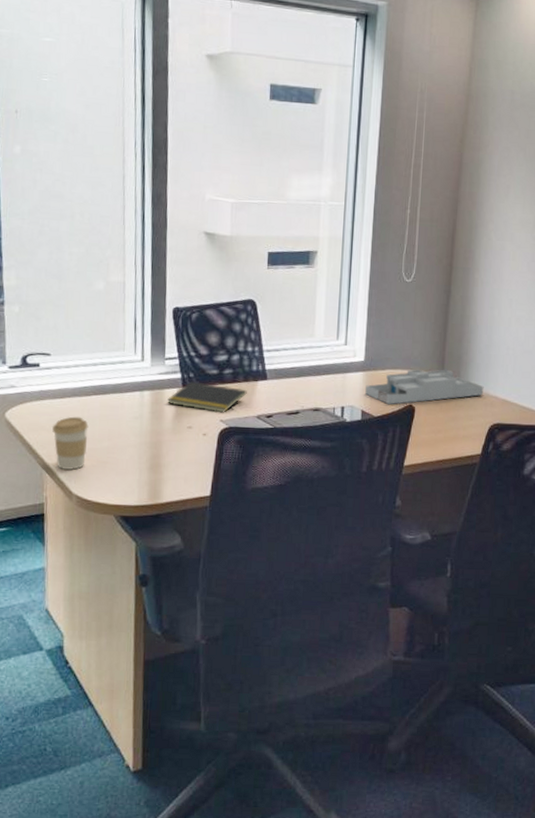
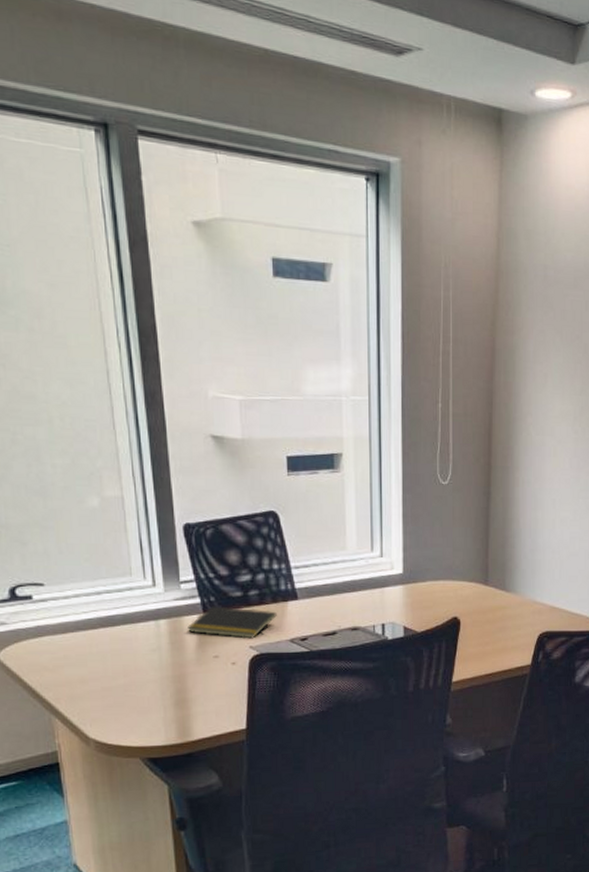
coffee cup: present [51,416,89,470] -> none [55,653,101,713]
desk organizer: present [365,369,484,405] -> none [406,577,531,619]

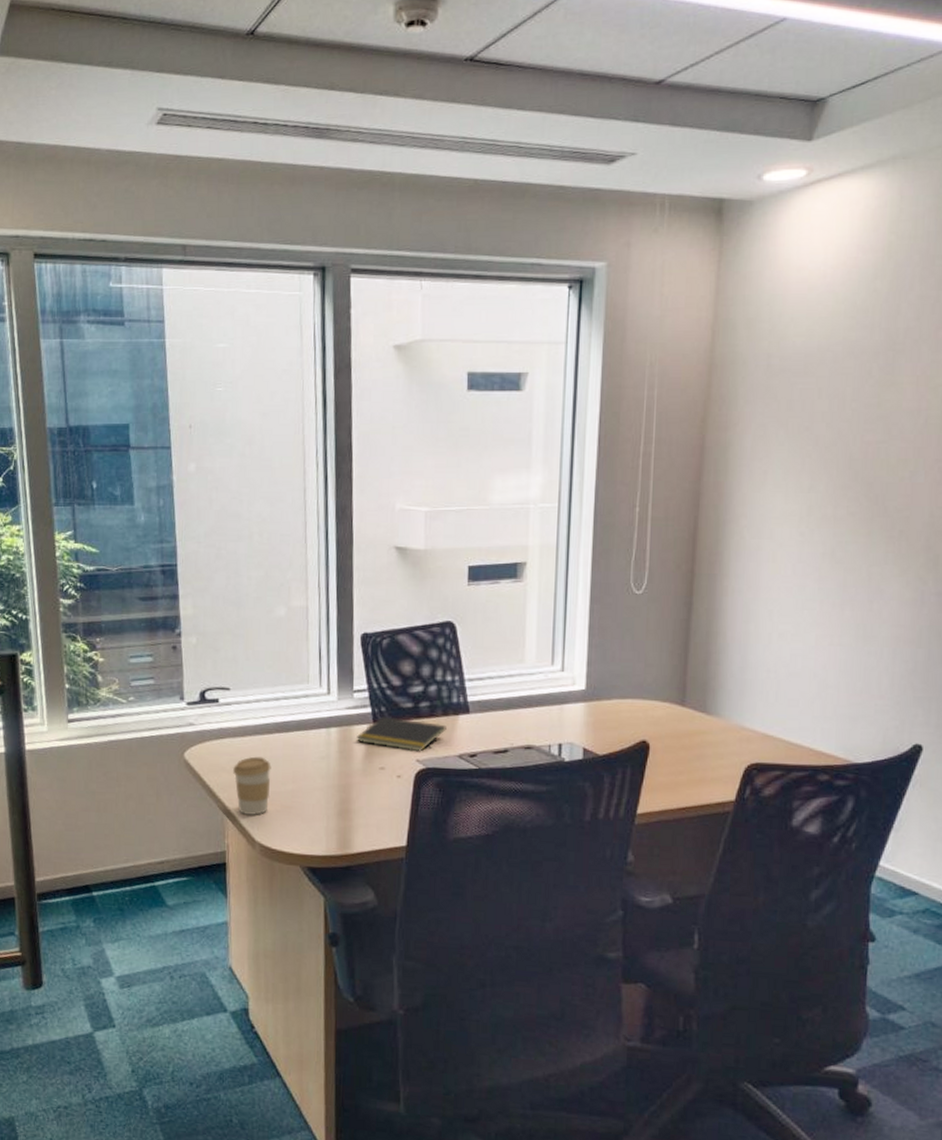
coffee cup: none [55,653,101,713] -> present [232,756,271,815]

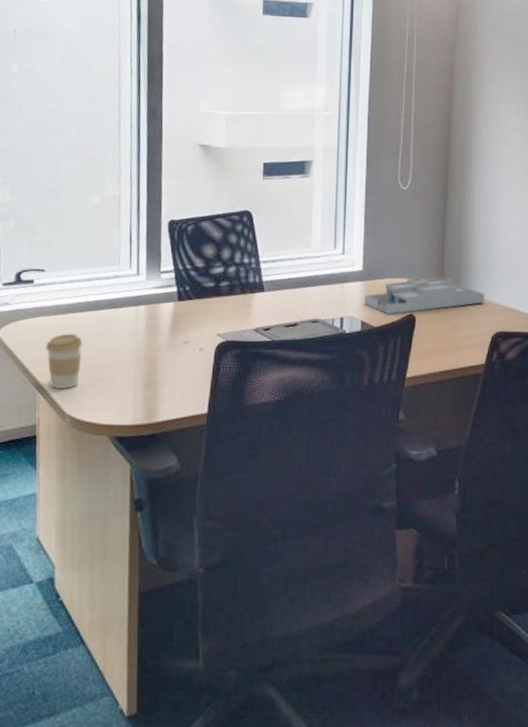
notepad: present [355,716,447,752] -> none [162,295,244,327]
desk organizer: none [587,698,738,742] -> present [364,277,485,315]

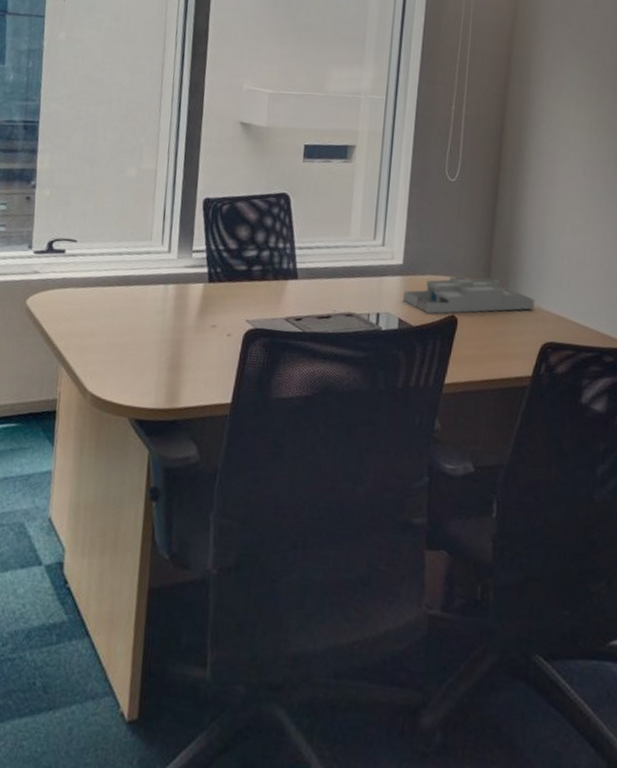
coffee cup: present [45,333,83,389] -> none [71,307,109,365]

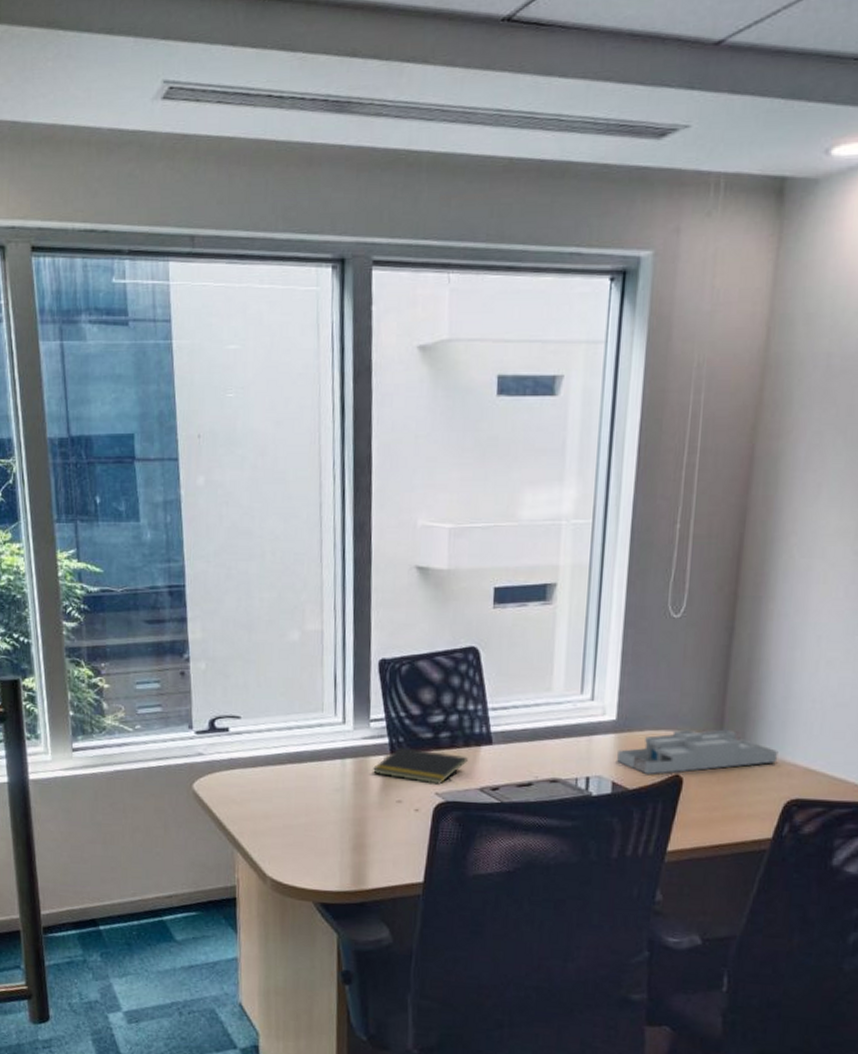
notepad: none [191,276,276,313] -> present [372,747,468,785]

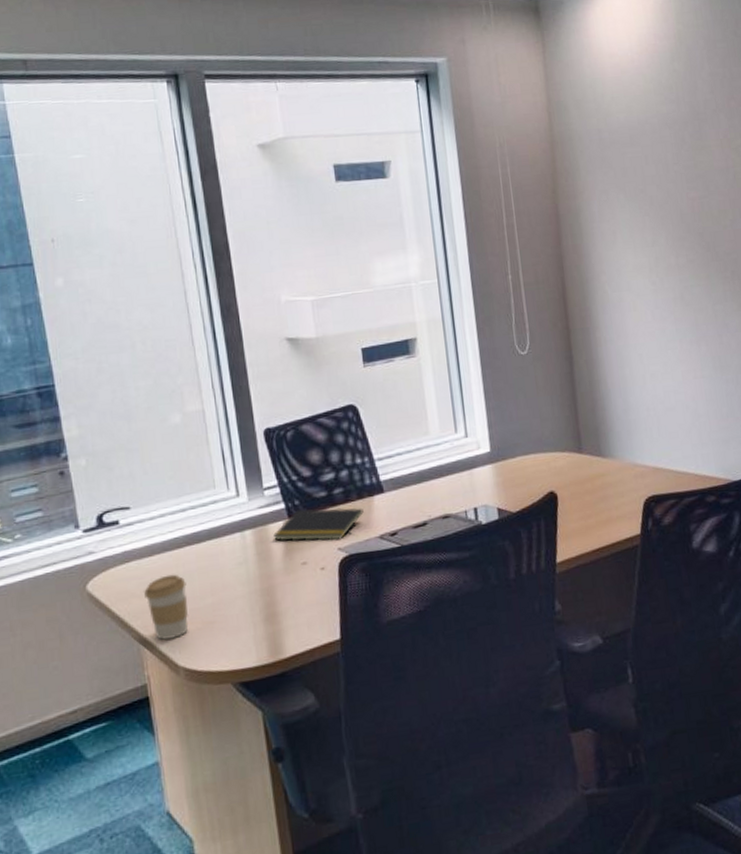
coffee cup: none [242,788,284,849] -> present [143,574,189,640]
desk organizer: present [617,729,779,775] -> none [497,444,631,497]

